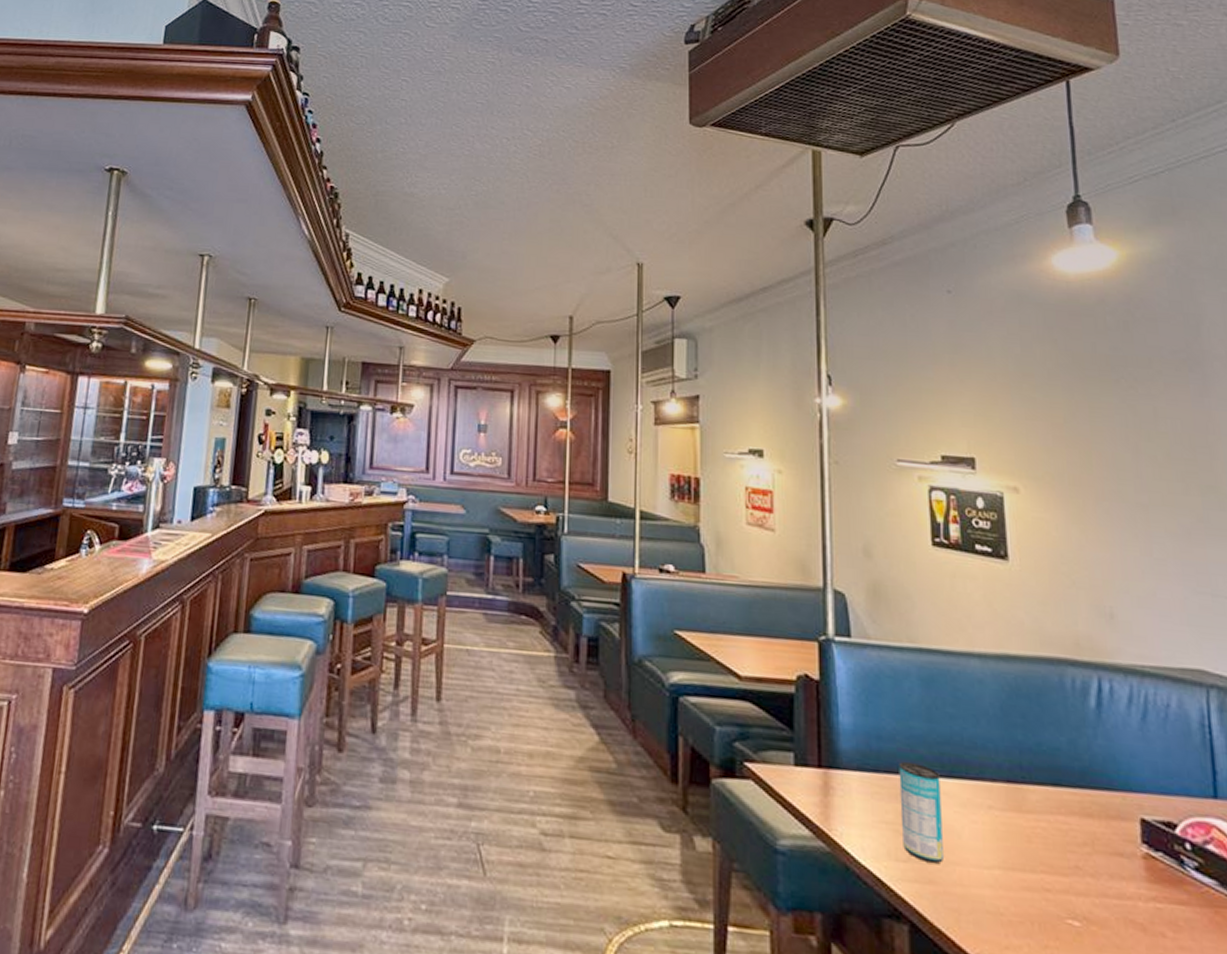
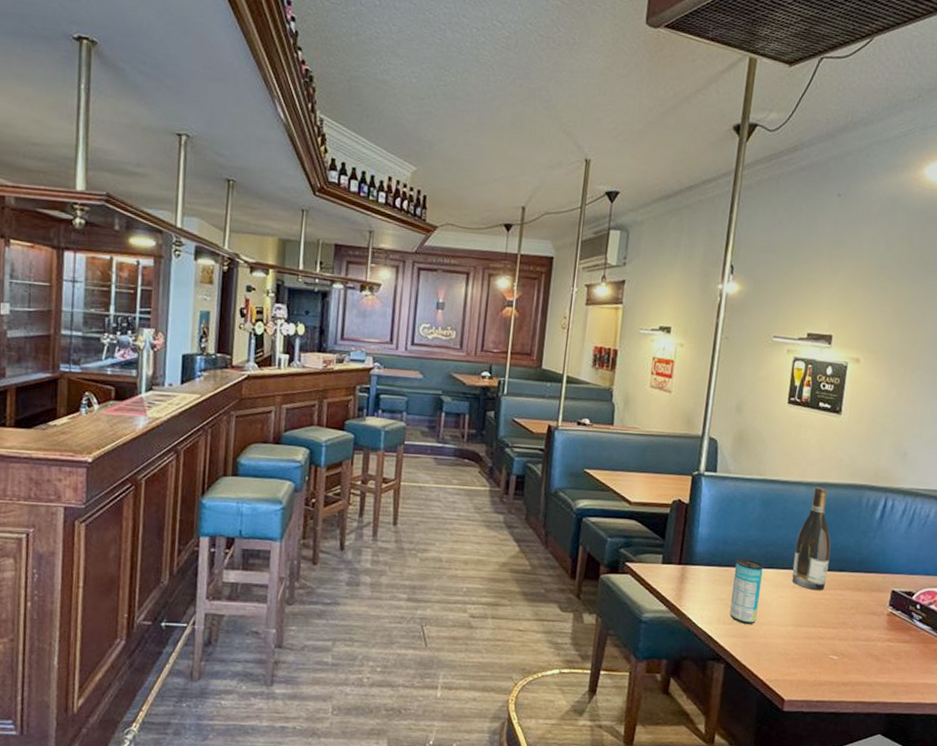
wine bottle: none [980,660,1037,815] -> present [792,487,831,591]

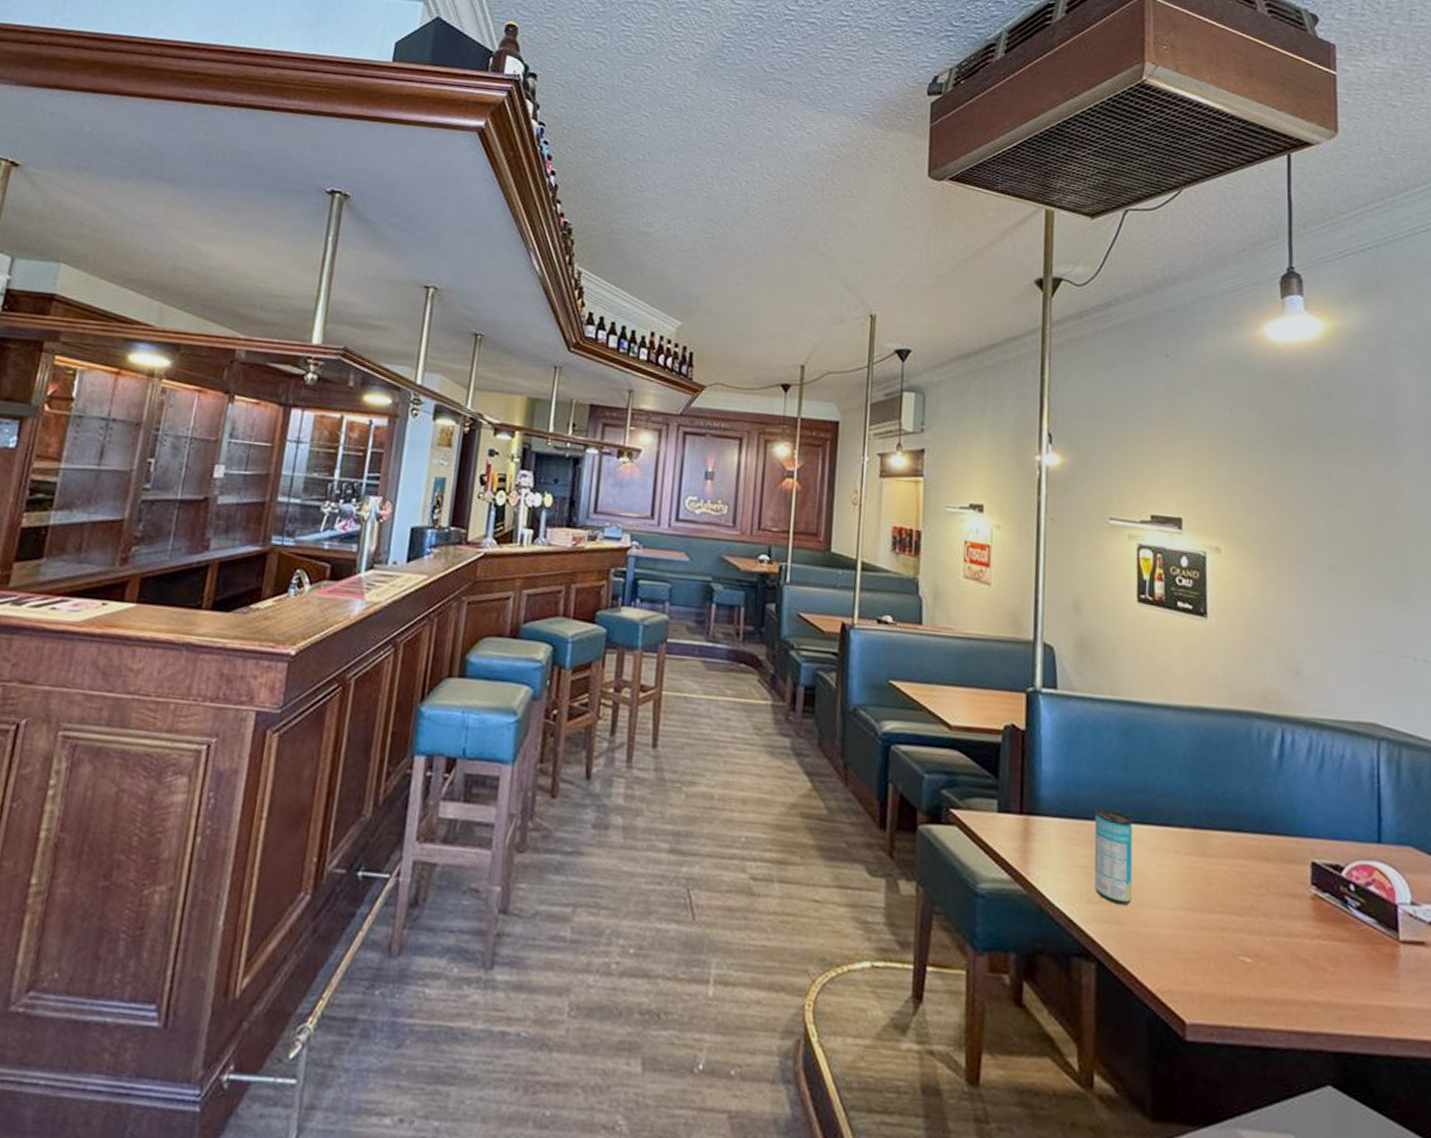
wine bottle: present [792,487,831,591] -> none [1172,712,1220,859]

